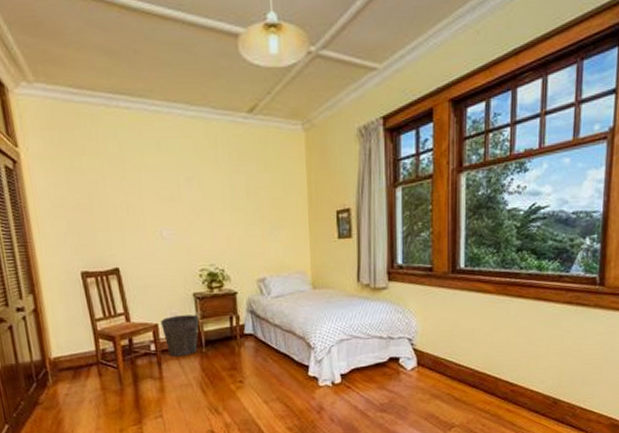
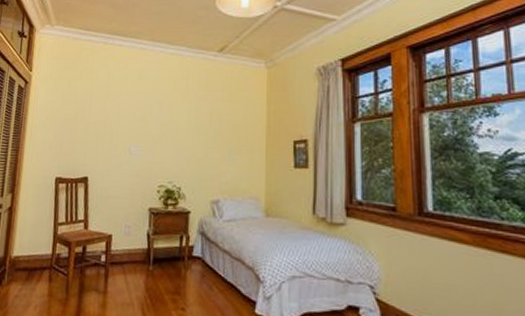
waste bin: present [161,315,199,356] -> none [115,228,151,272]

